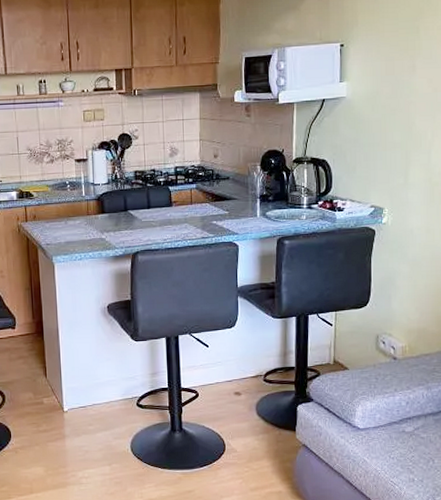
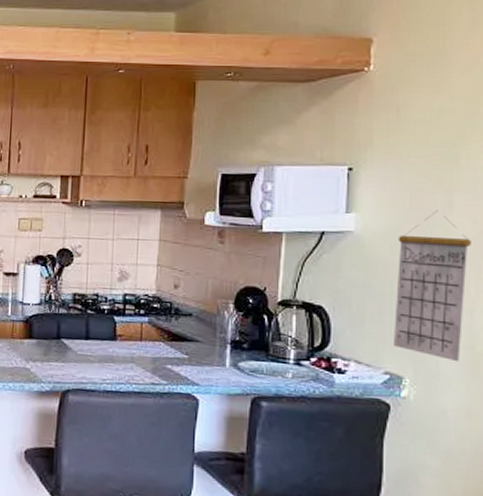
calendar: none [376,74,428,192] -> present [394,210,471,362]

